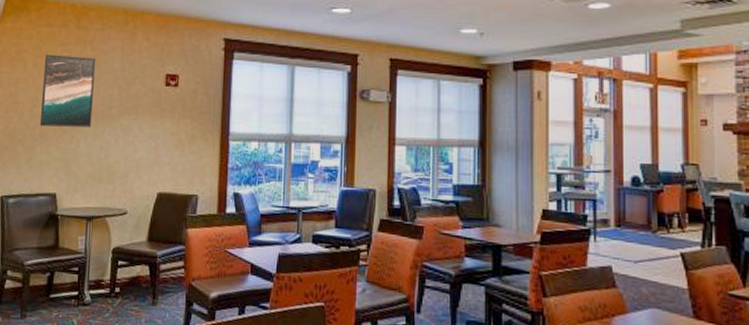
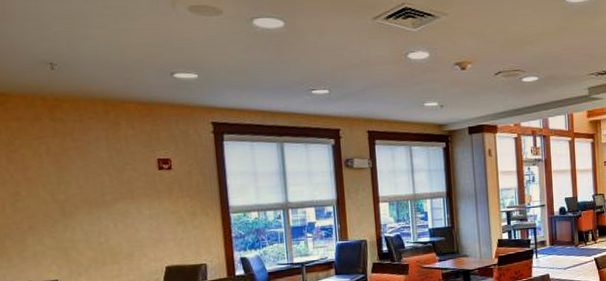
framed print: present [39,54,96,127] -> none [19,148,85,219]

